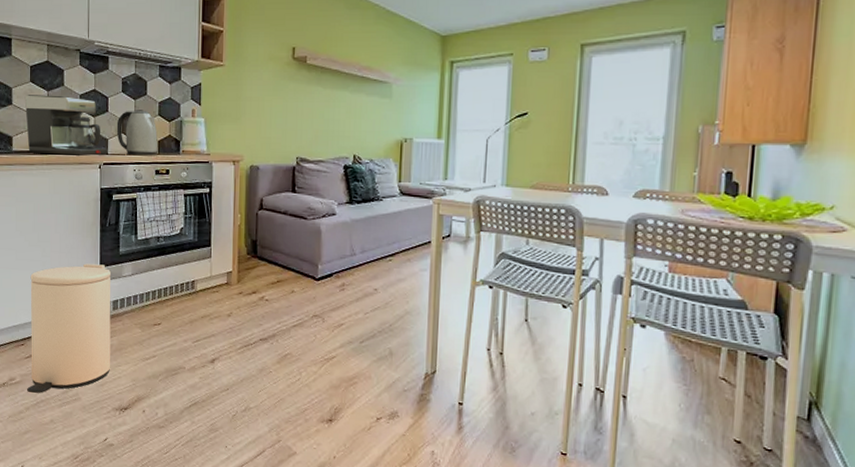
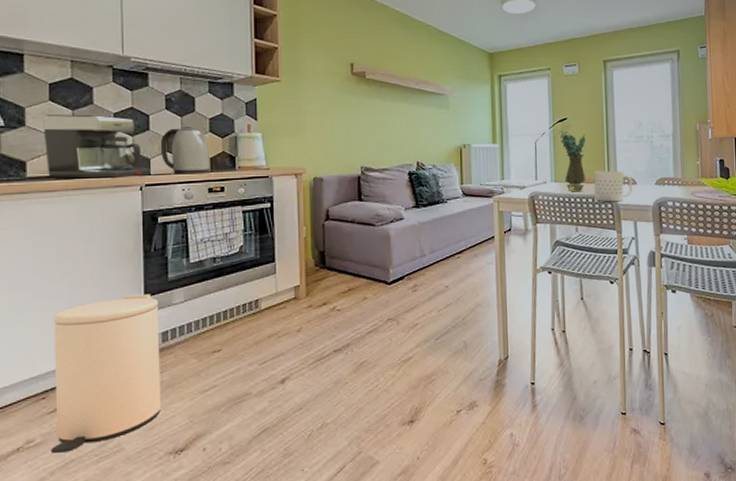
vase: none [517,127,549,200] -> present [560,131,586,192]
mug: none [553,176,603,215] -> present [594,170,633,202]

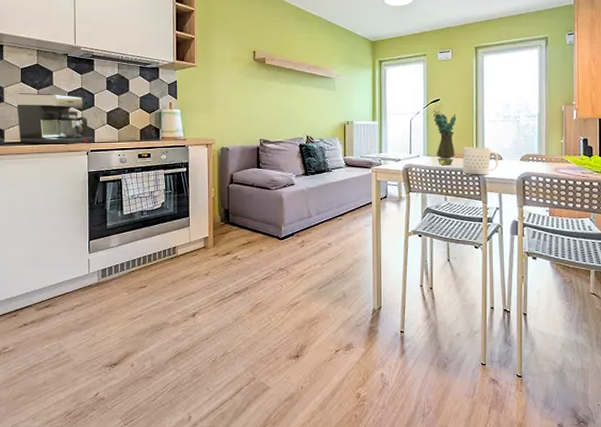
pedal bin: present [51,294,161,453] -> none [20,238,100,359]
kettle: present [160,127,211,175] -> none [102,104,140,143]

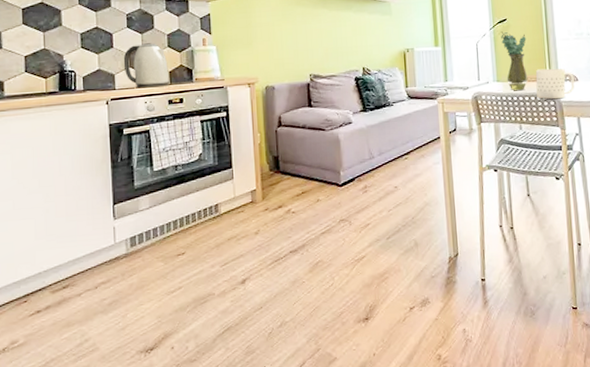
coffee maker: present [16,93,95,145] -> none [16,35,115,97]
kettle: none [102,104,140,143] -> present [123,43,170,89]

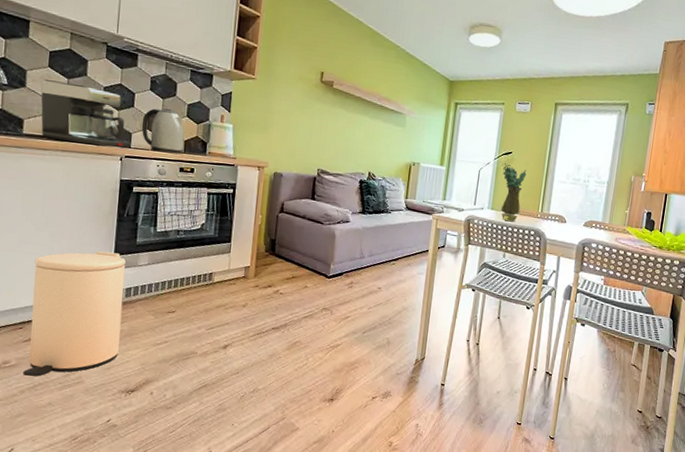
coffee maker: none [16,35,115,97] -> present [40,79,131,149]
pedal bin: none [32,201,131,353] -> present [23,251,127,377]
mug: present [535,68,575,100] -> none [525,205,563,237]

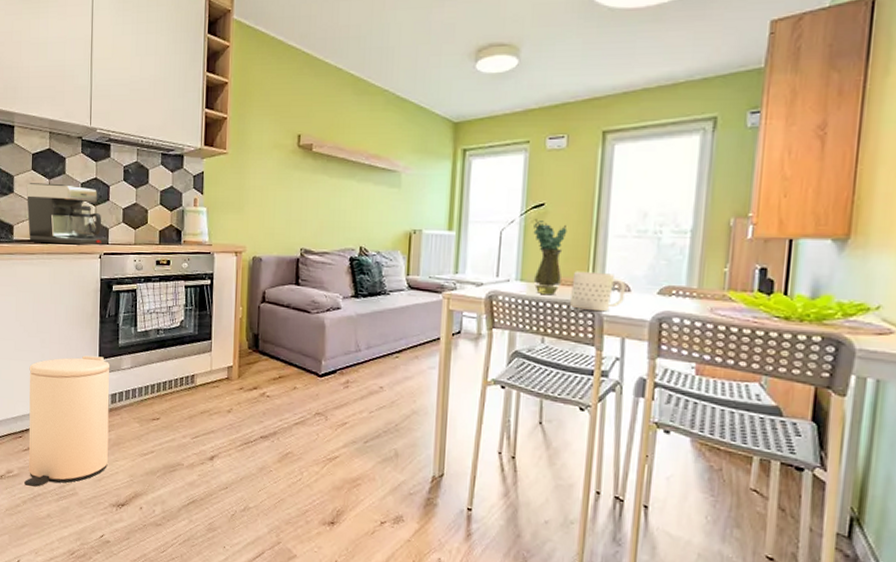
kettle: present [141,108,185,155] -> none [117,199,159,246]
mug: none [525,205,563,237] -> present [570,271,625,312]

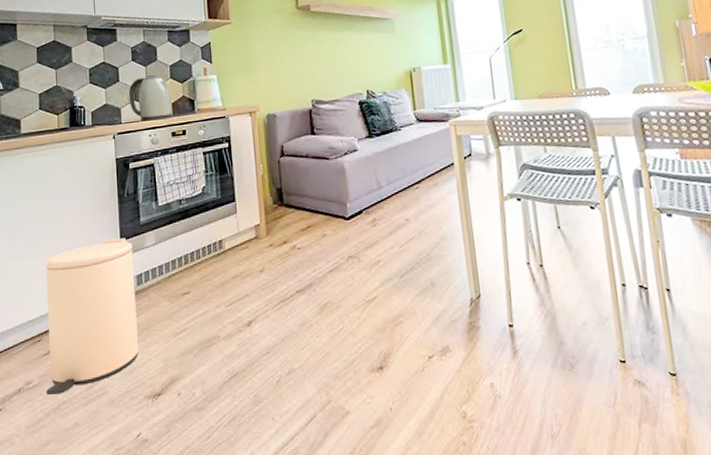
coffee maker: present [26,183,109,246] -> none [32,72,121,134]
kettle: none [117,199,159,246] -> present [128,75,173,122]
vase: present [533,219,568,296] -> none [516,44,551,109]
mug: present [570,271,625,312] -> none [558,81,607,117]

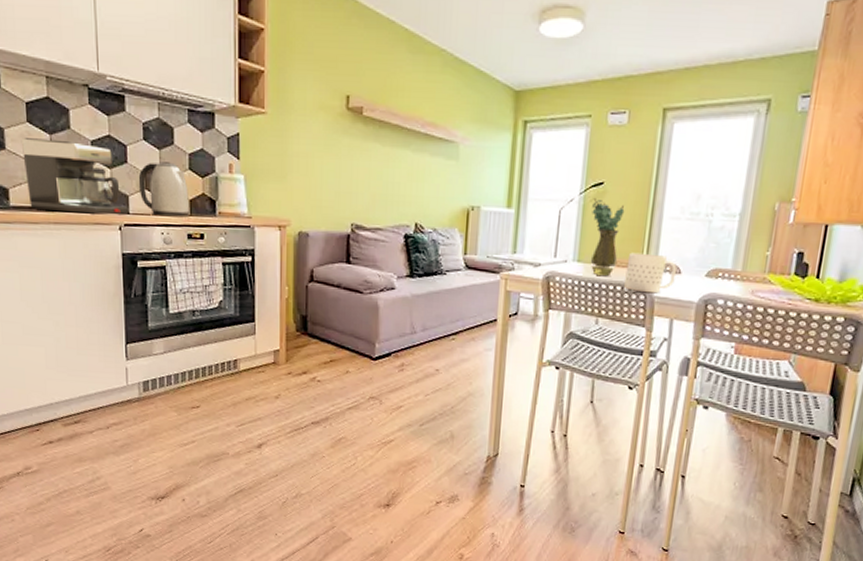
coffee maker: none [32,72,121,134] -> present [21,138,129,216]
pedal bin: present [45,238,139,395] -> none [42,339,143,483]
vase: none [516,44,551,109] -> present [590,198,625,277]
mug: none [558,81,607,117] -> present [624,252,676,294]

